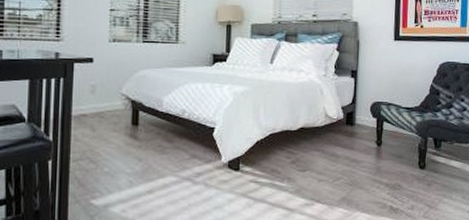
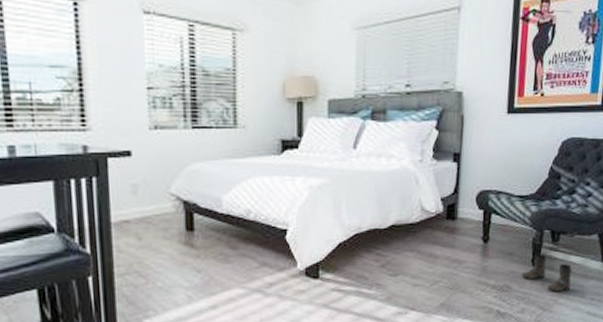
boots: none [410,157,454,192] -> present [521,253,573,292]

